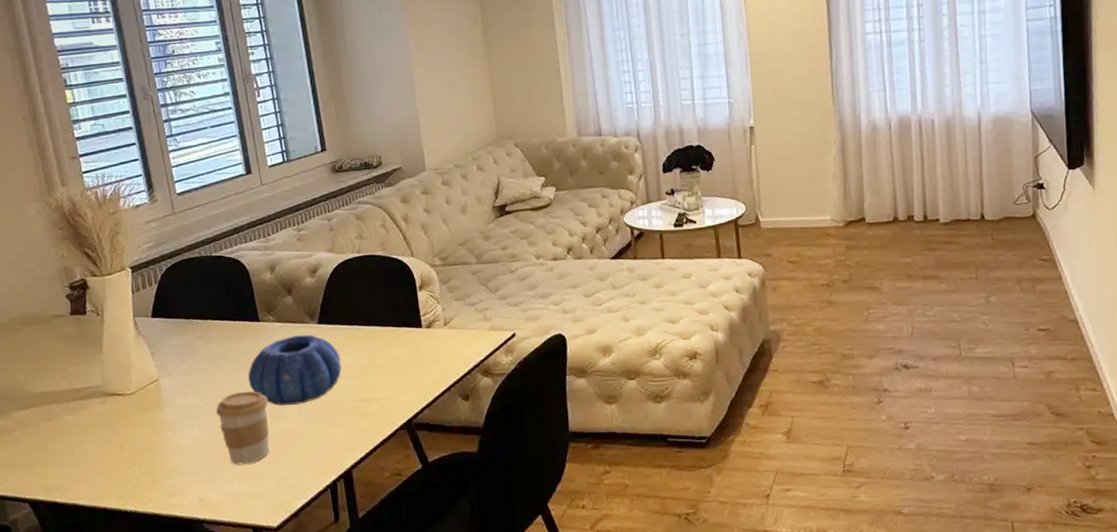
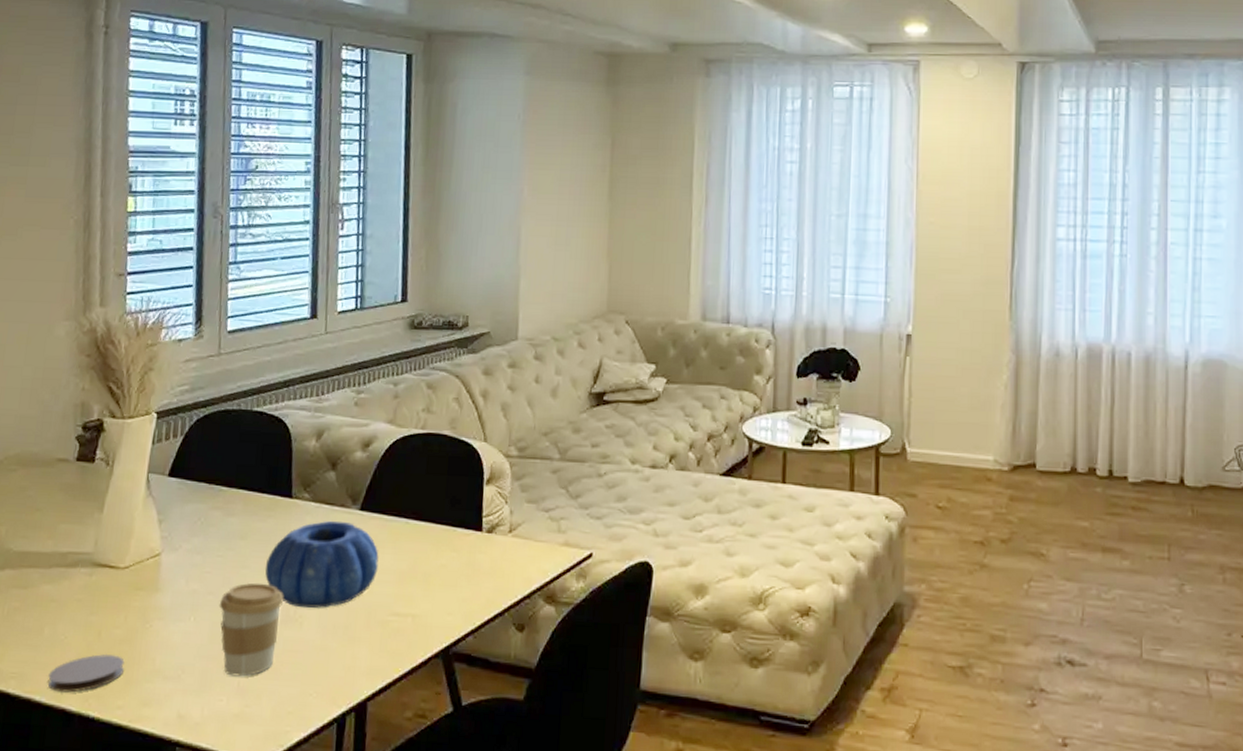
coaster: none [86,461,148,496] -> present [47,653,125,693]

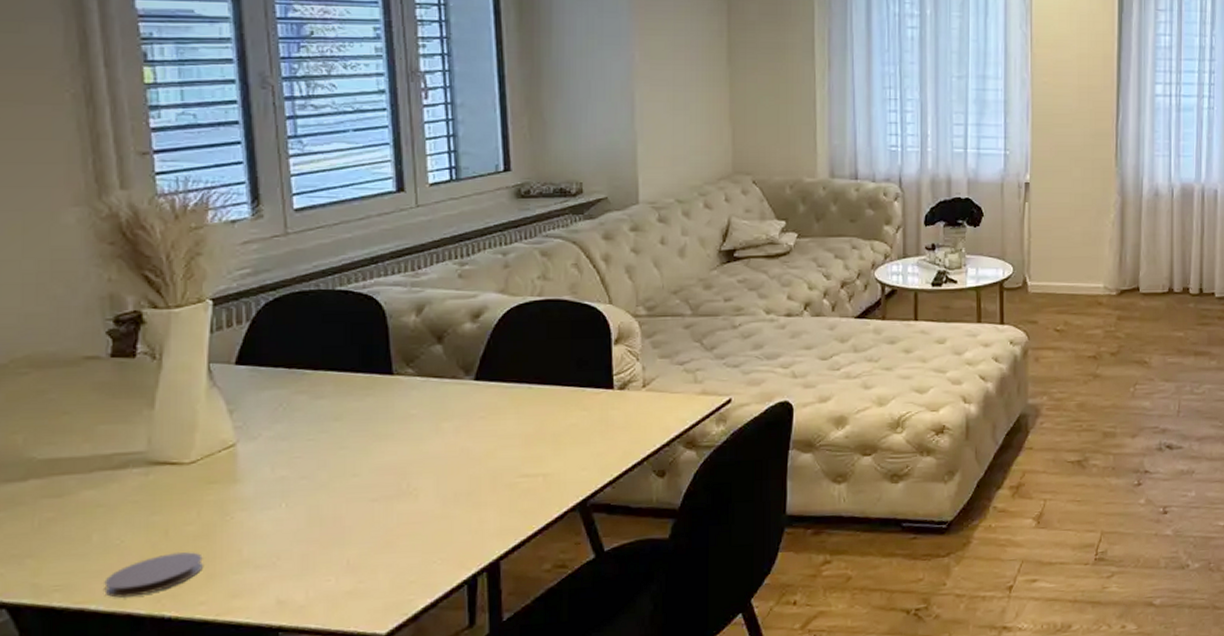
coffee cup: present [219,582,284,677] -> none [315,461,394,556]
decorative bowl: present [264,520,379,608] -> none [367,392,500,480]

